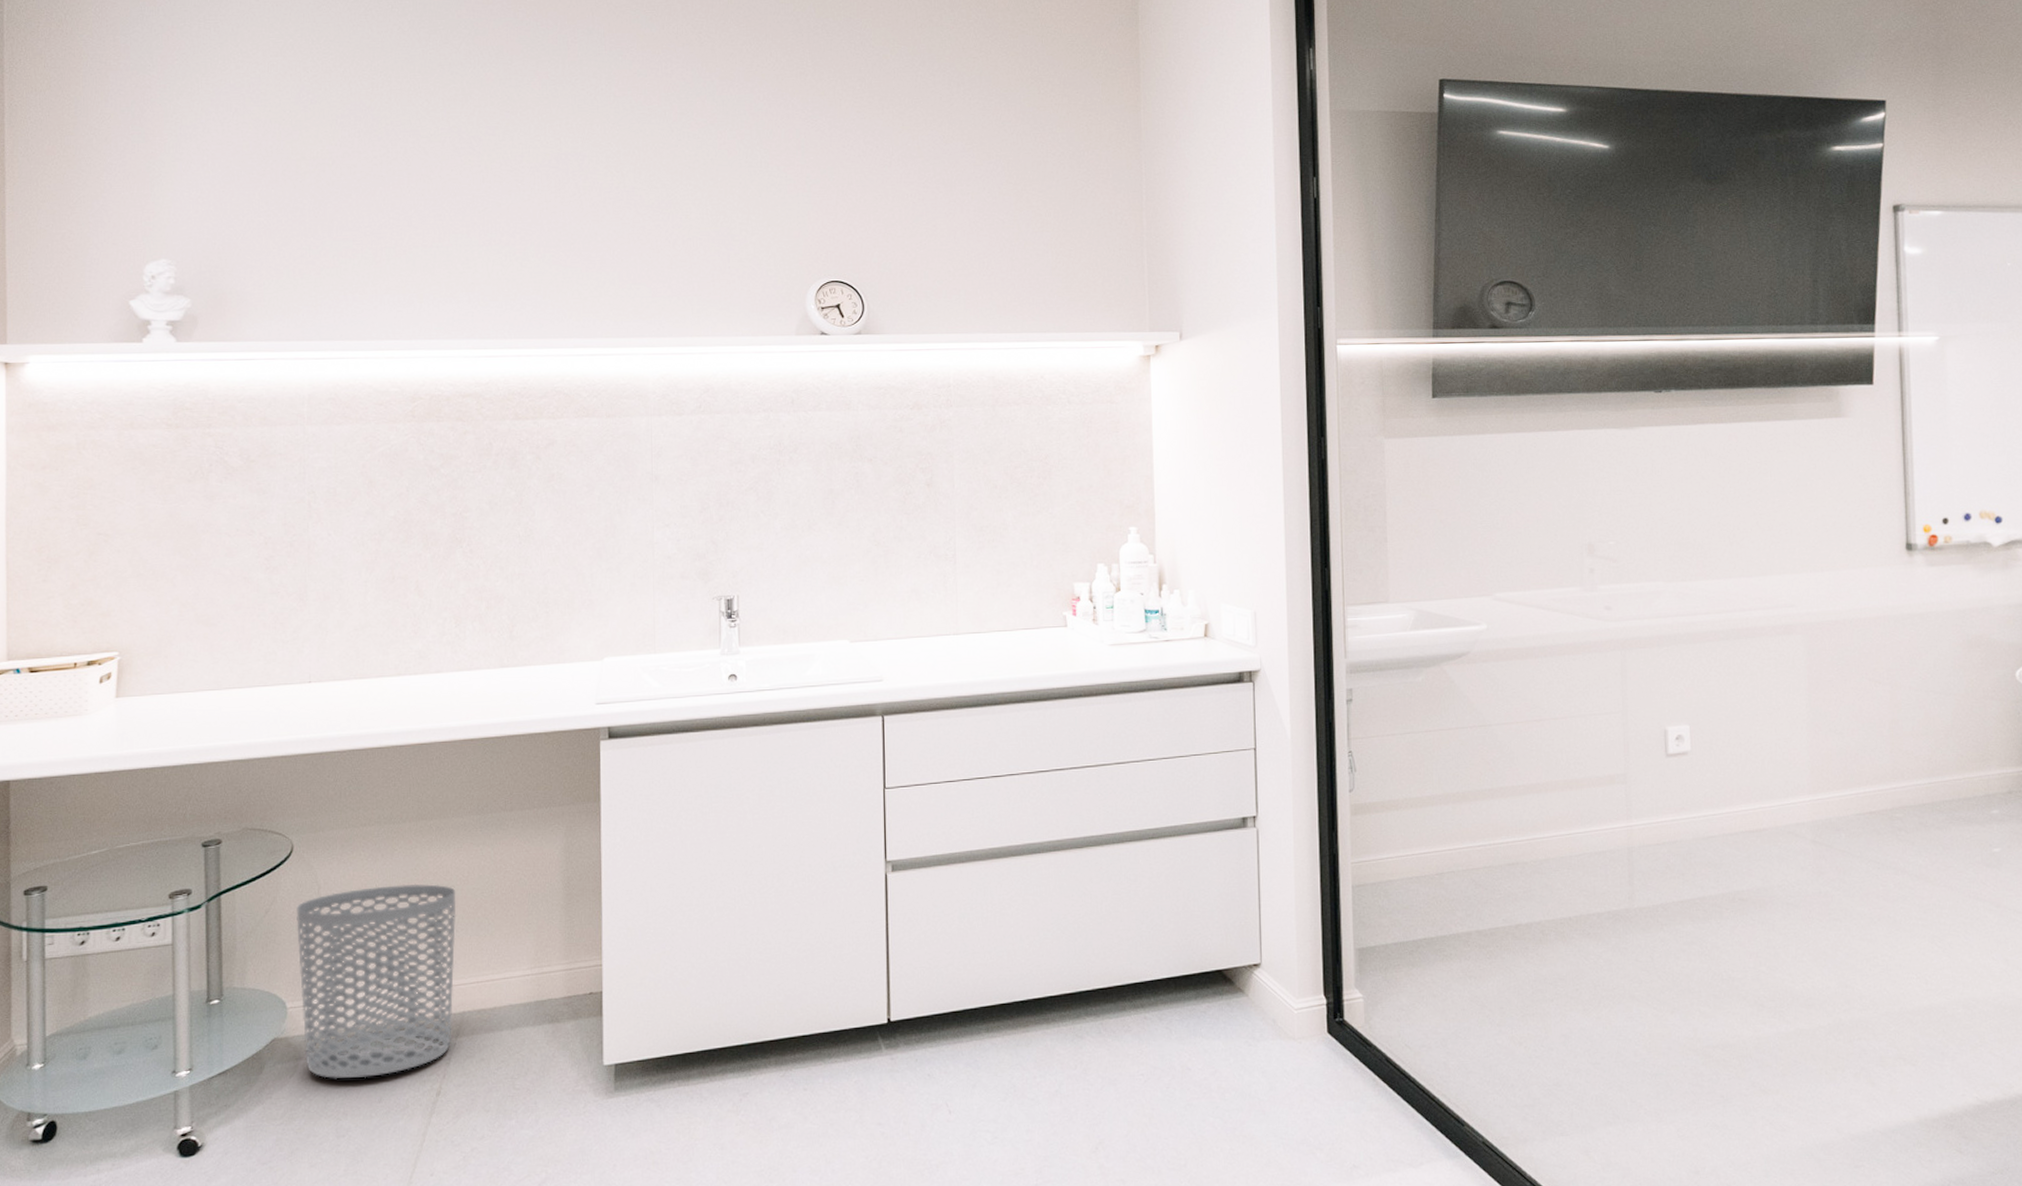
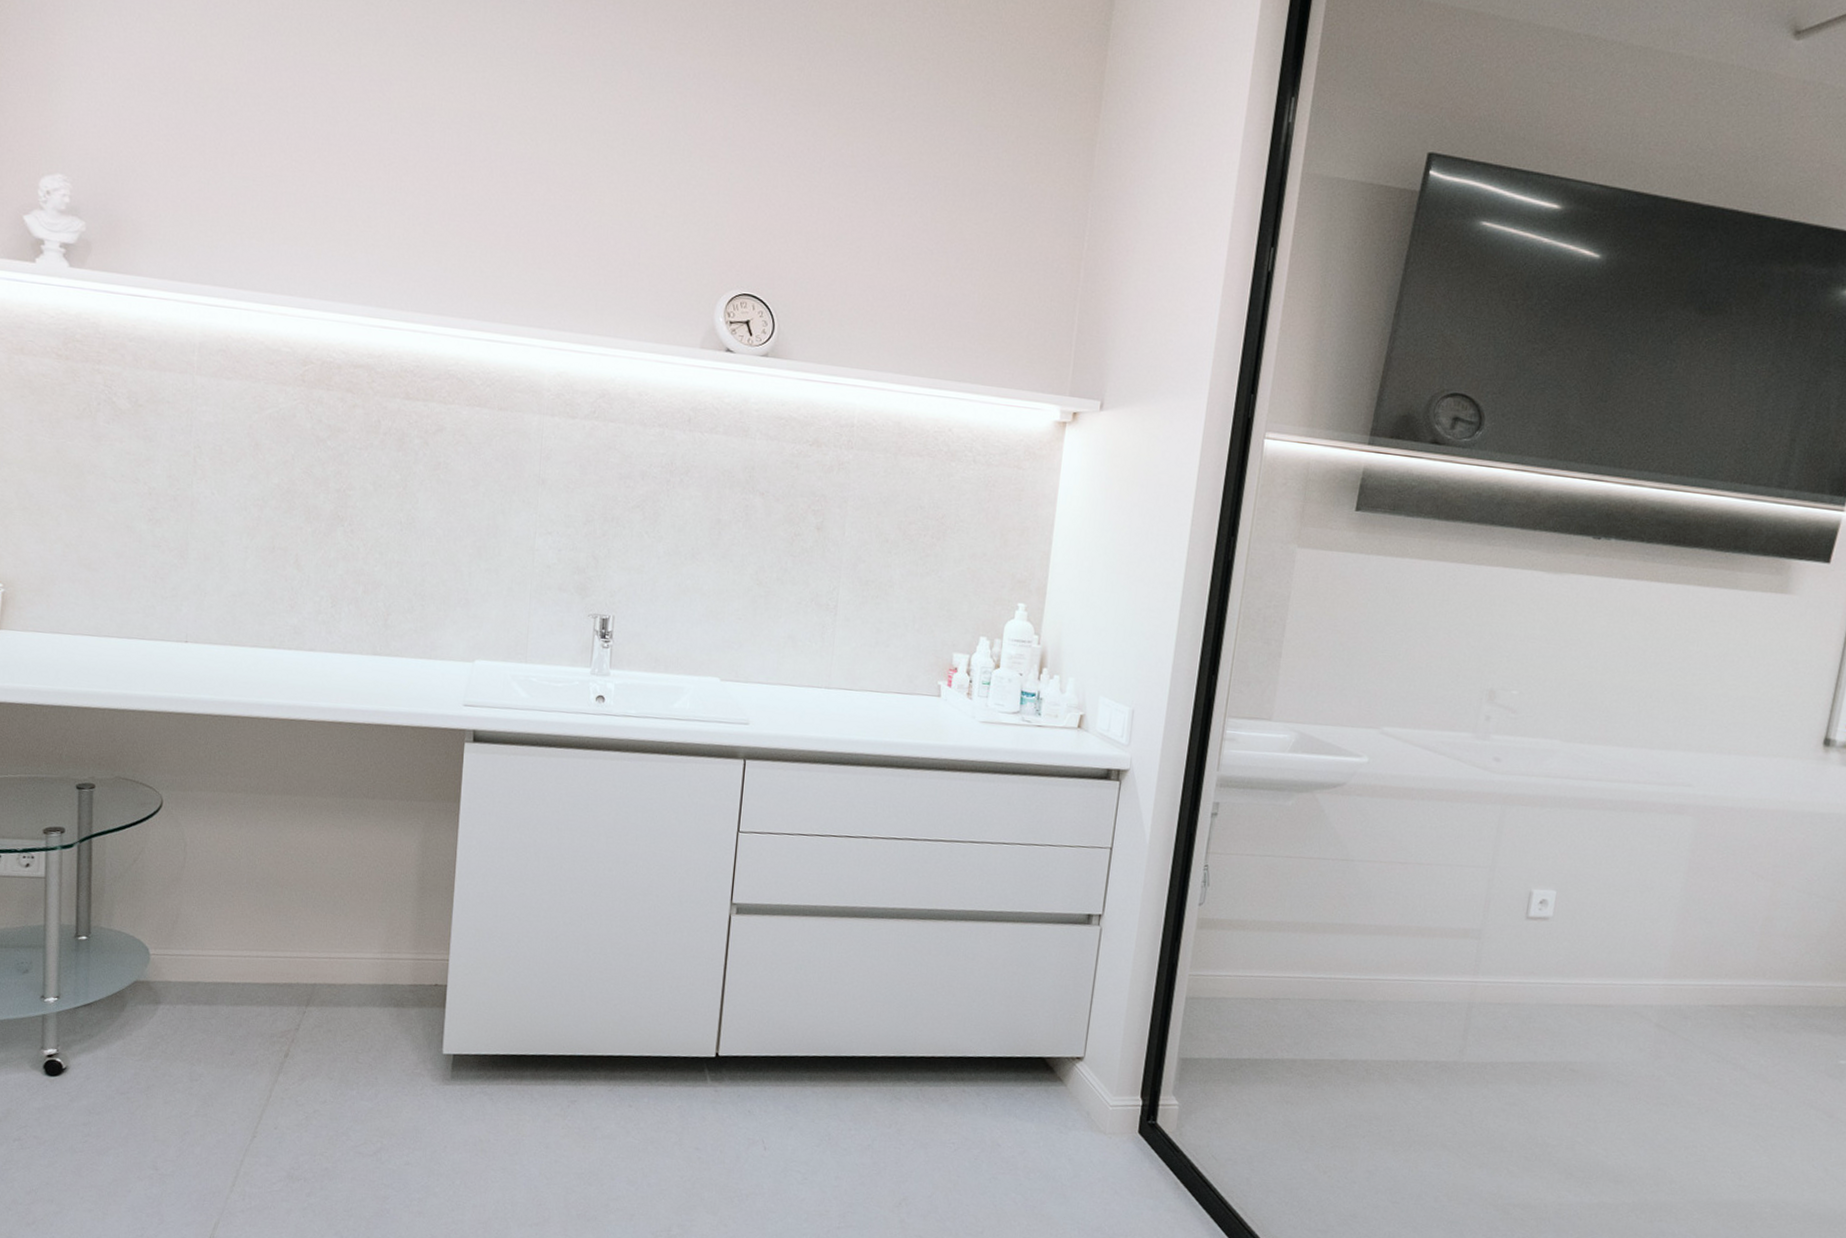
waste bin: present [296,883,457,1080] -> none [162,851,315,1031]

